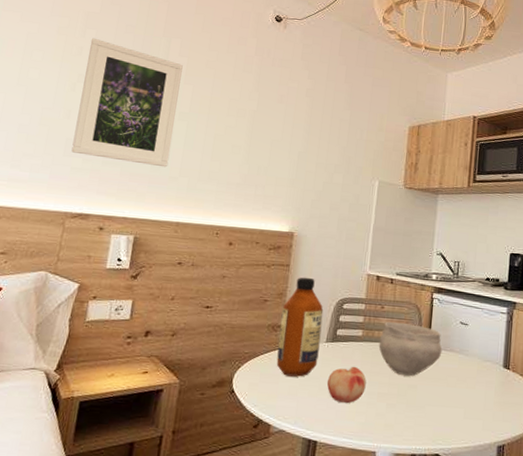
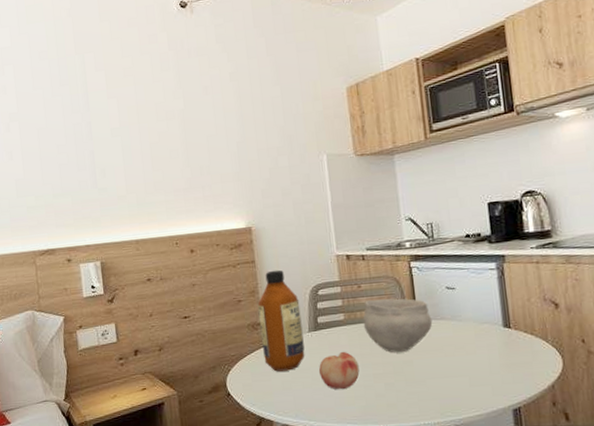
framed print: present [71,37,183,168] -> none [10,73,114,193]

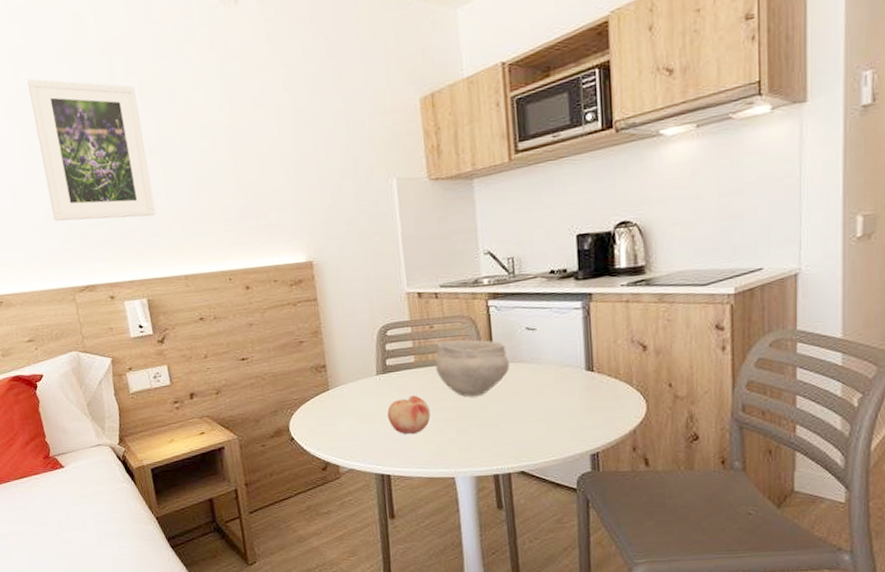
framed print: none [10,73,114,193] -> present [26,78,156,221]
bottle: present [257,270,305,372] -> none [320,308,373,416]

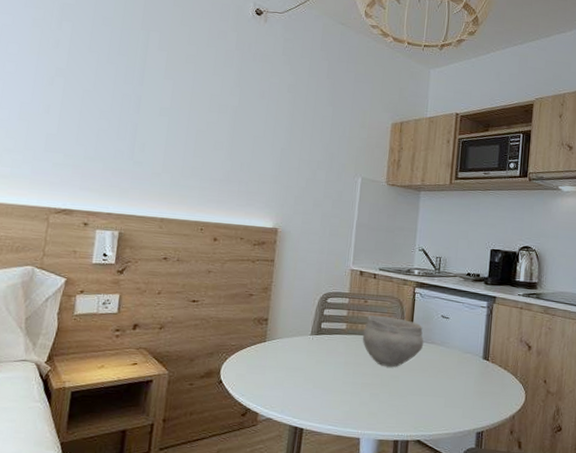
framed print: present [26,78,156,221] -> none [52,30,163,164]
fruit: present [387,395,431,434] -> none [312,357,351,393]

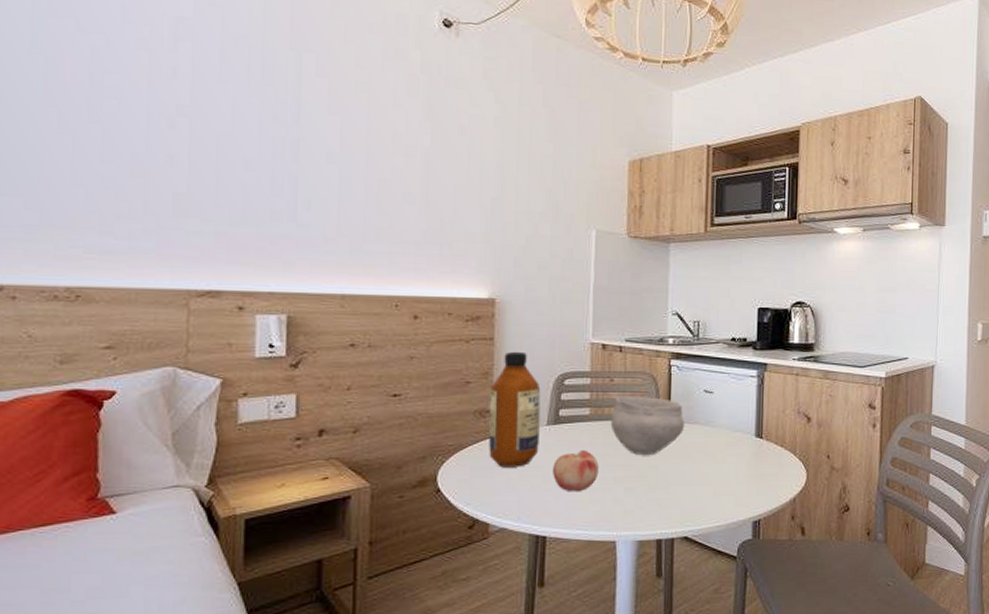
bottle: none [262,272,308,368] -> present [488,351,541,468]
fruit: none [312,357,351,393] -> present [552,449,599,491]

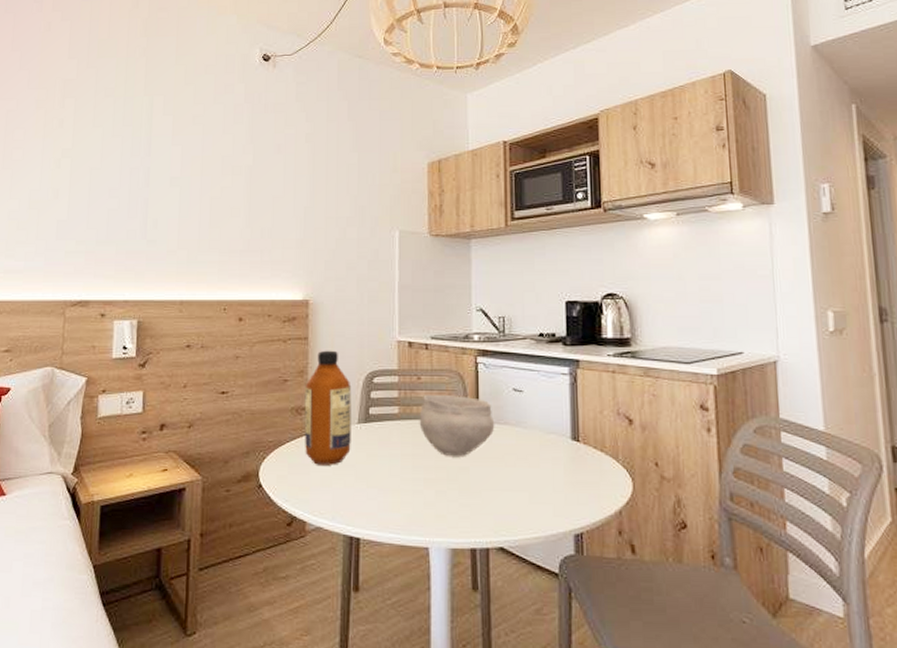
fruit: present [552,449,599,491] -> none [363,449,409,492]

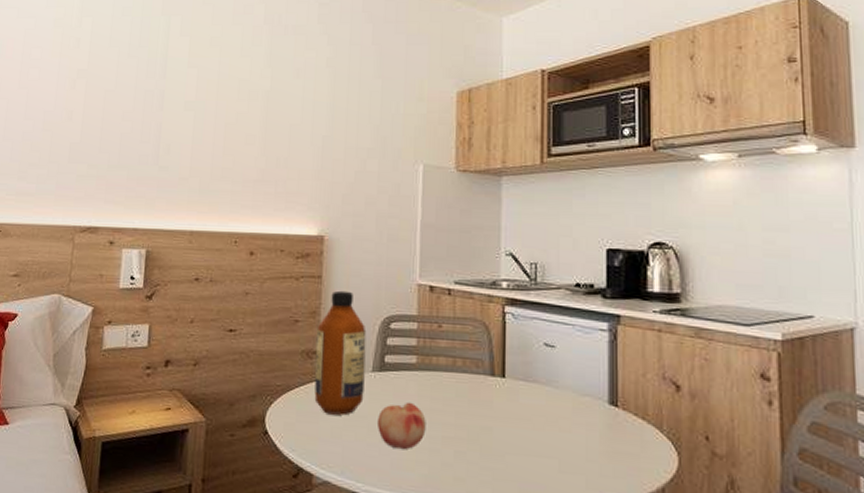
fruit: none [363,449,409,492] -> present [376,402,426,449]
bowl: present [419,395,495,456] -> none [438,345,523,415]

